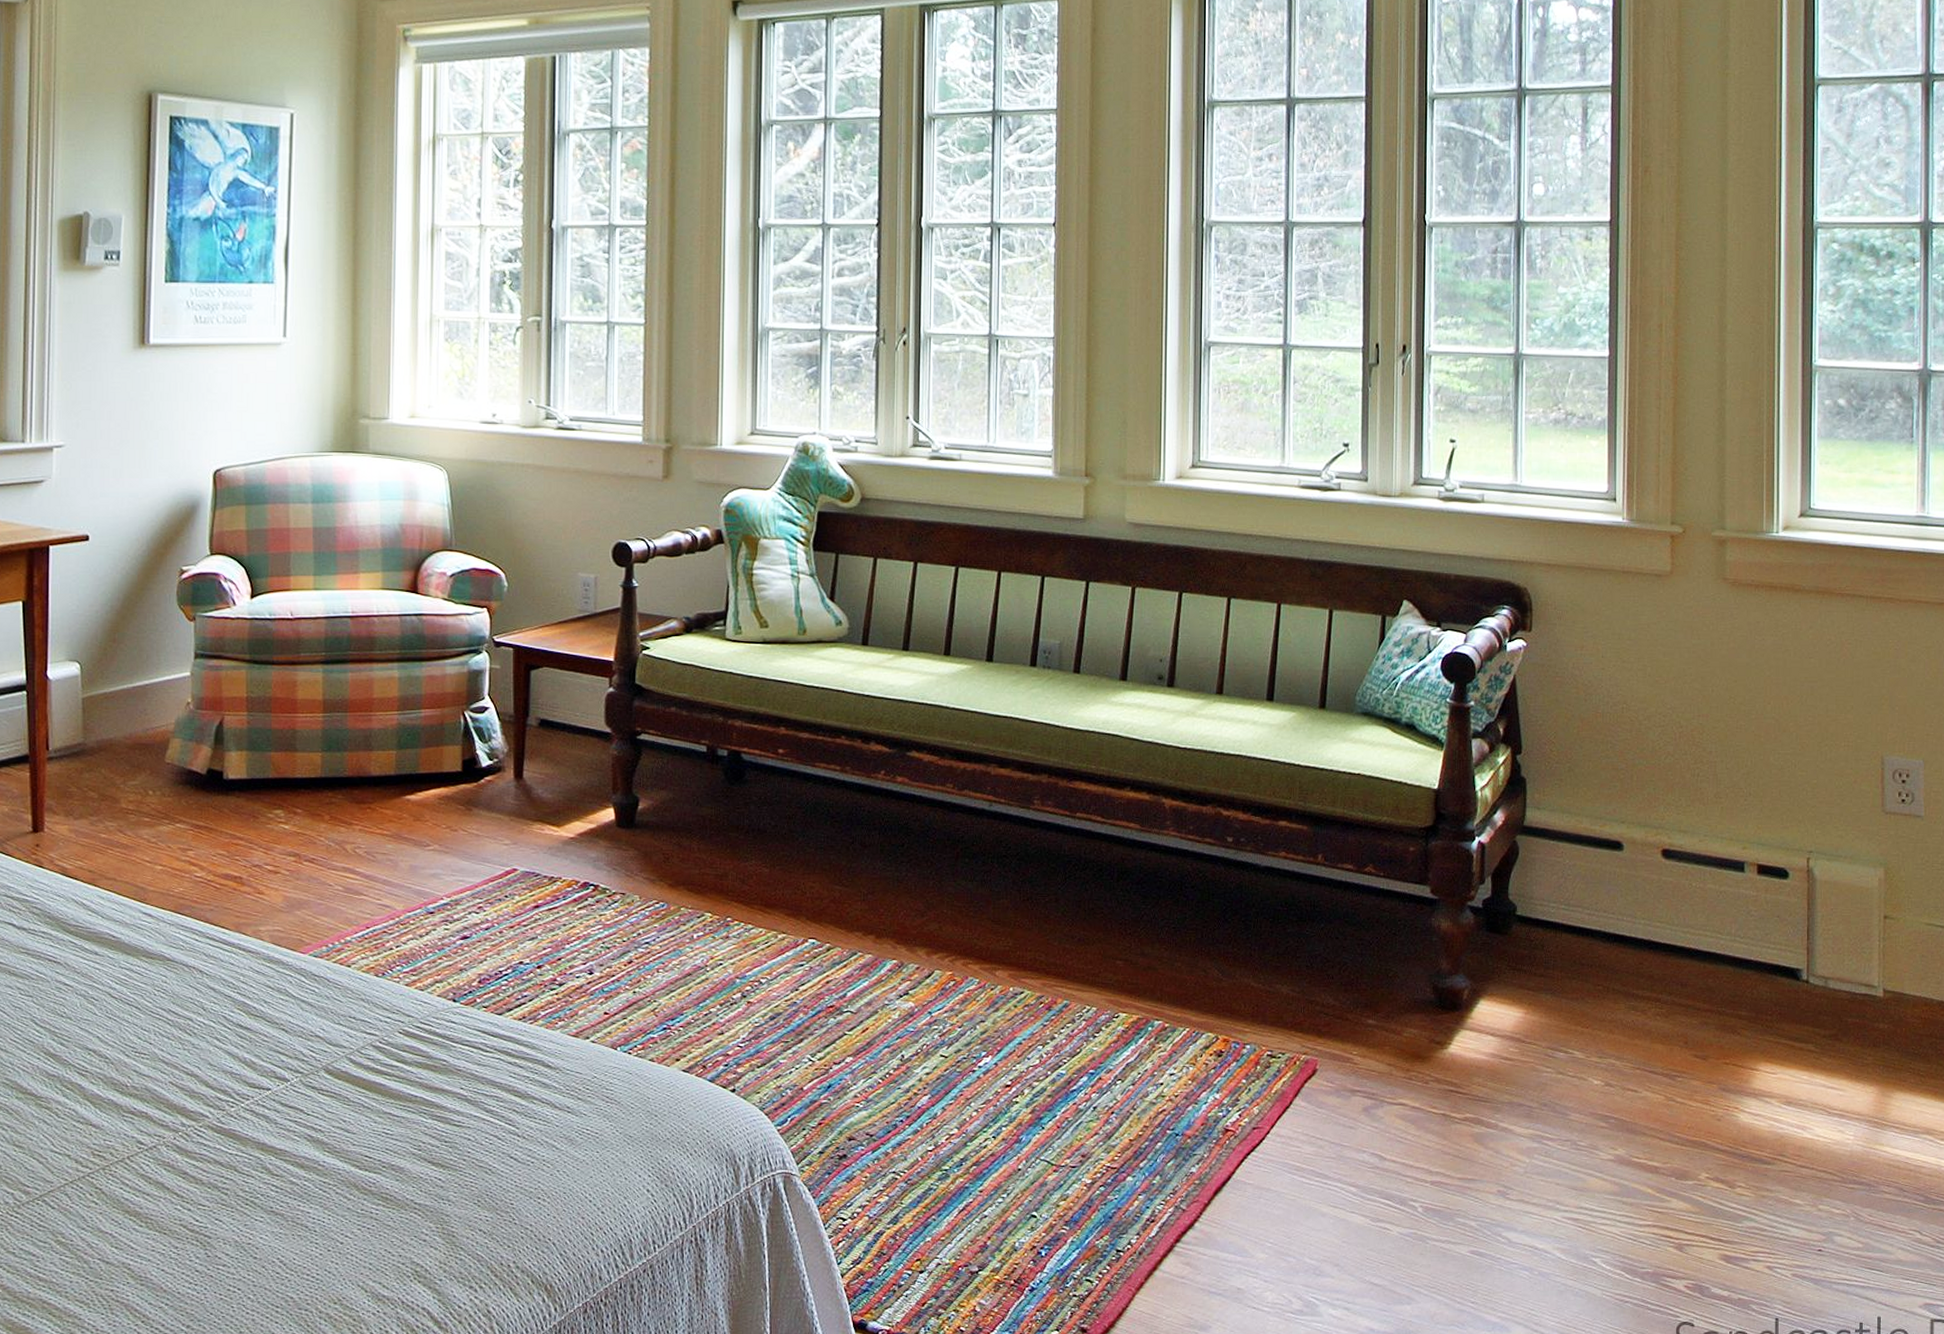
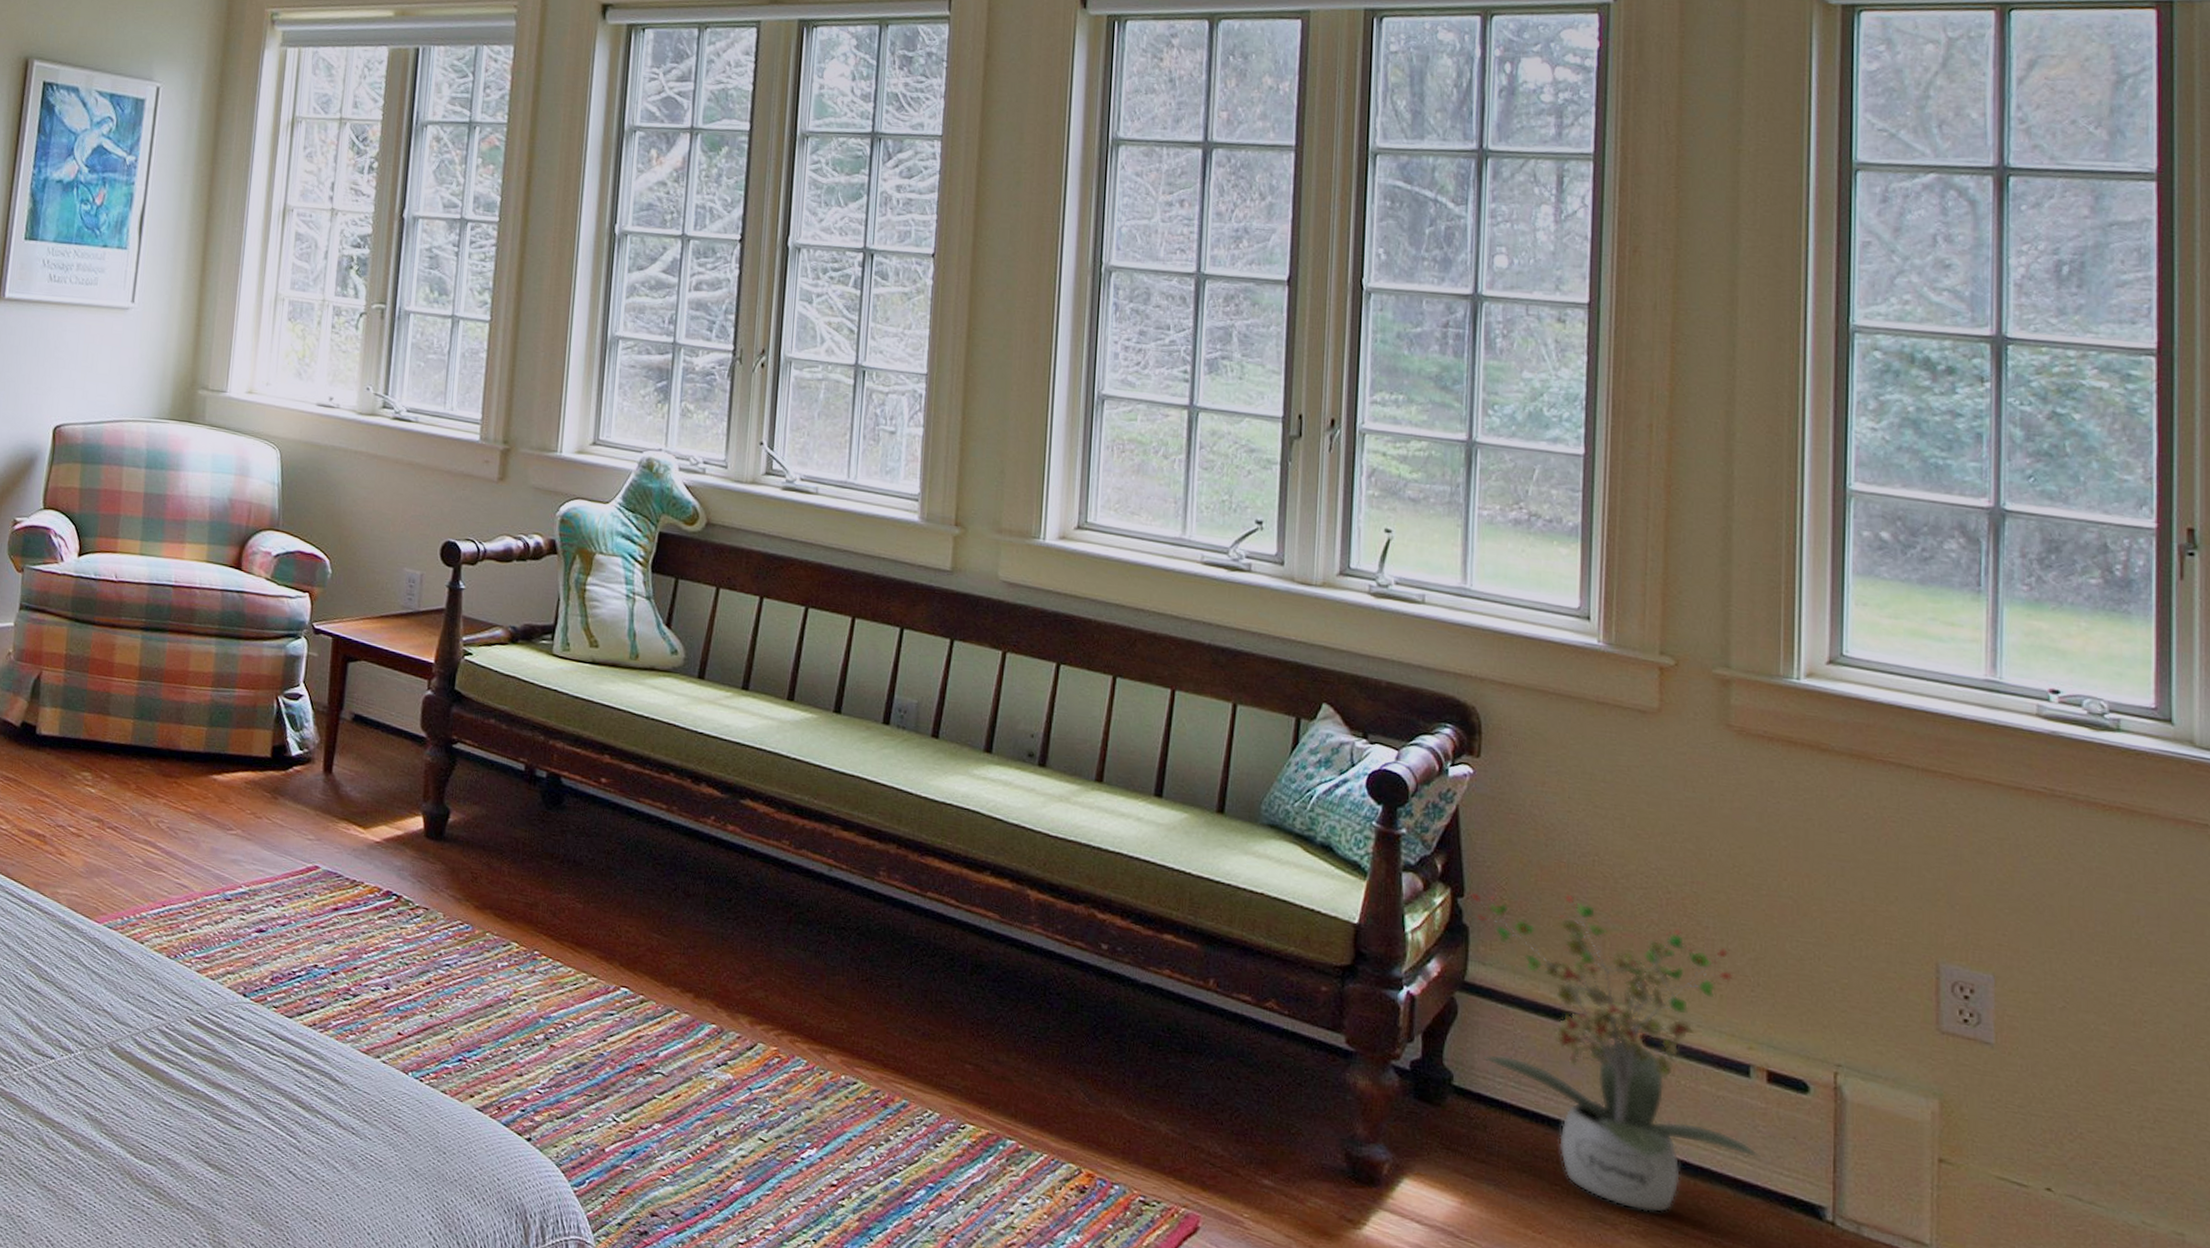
potted plant: none [1527,739,1753,996] -> present [1470,892,1760,1213]

